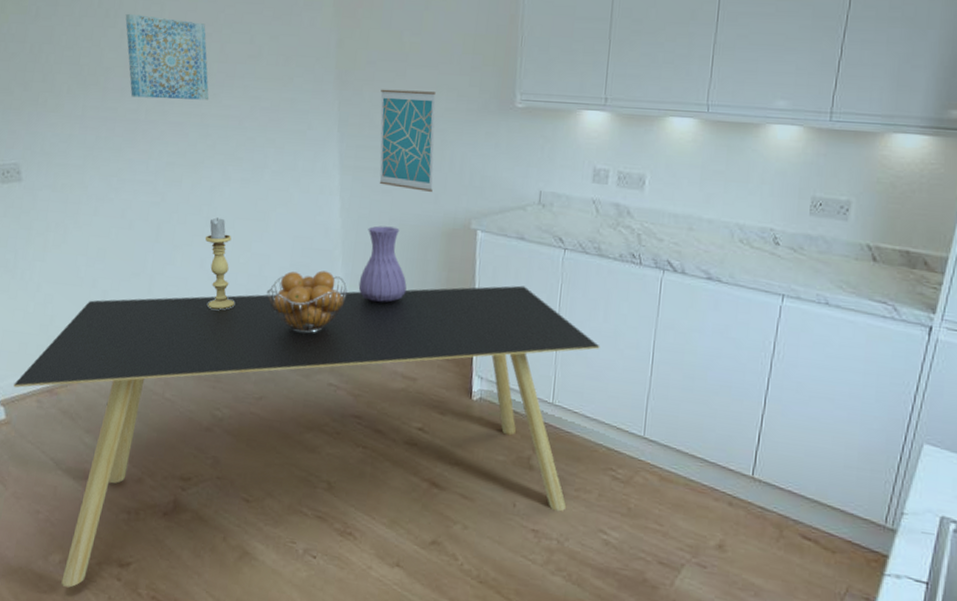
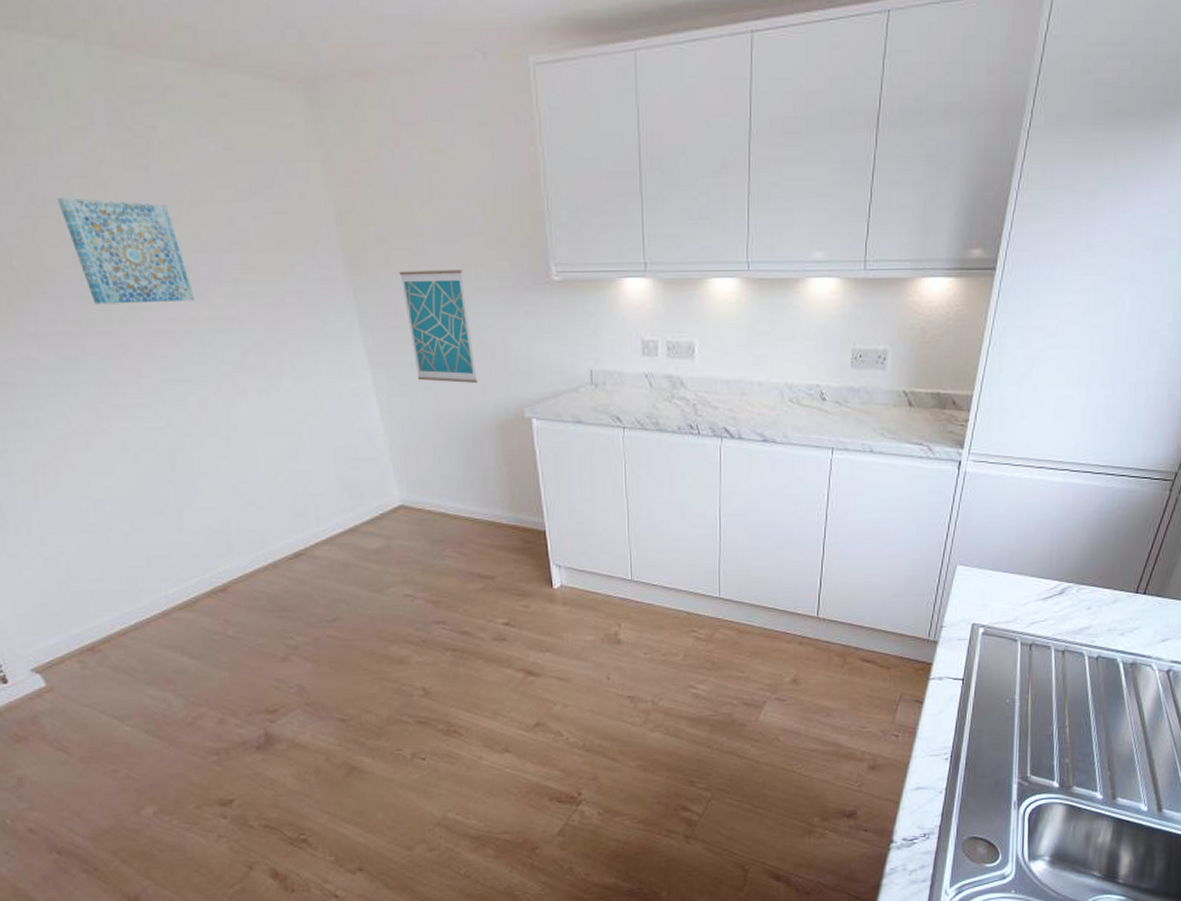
dining table: present [13,285,600,588] -> none [45,470,670,835]
candle holder: present [205,217,235,310] -> none [230,437,284,537]
fruit basket: present [267,270,348,334] -> none [316,480,405,548]
vase: present [358,225,407,302] -> none [415,425,468,505]

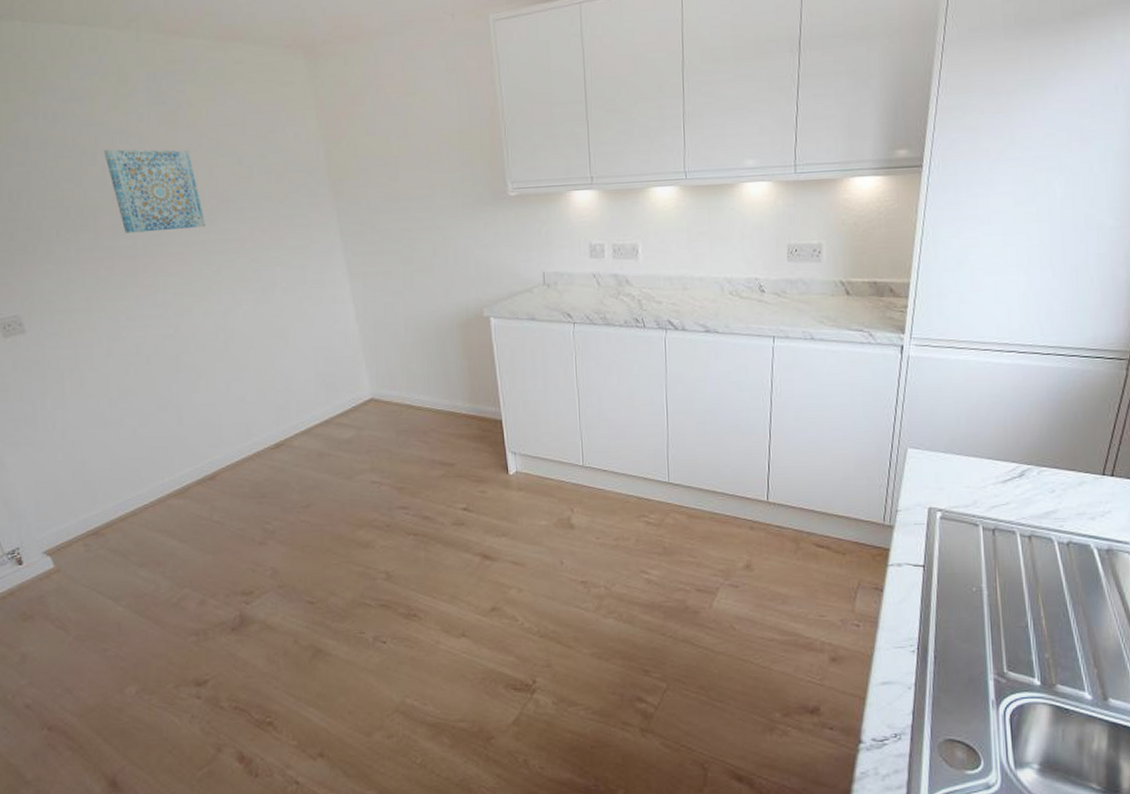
wall art: present [399,270,477,383] -> none [377,191,442,288]

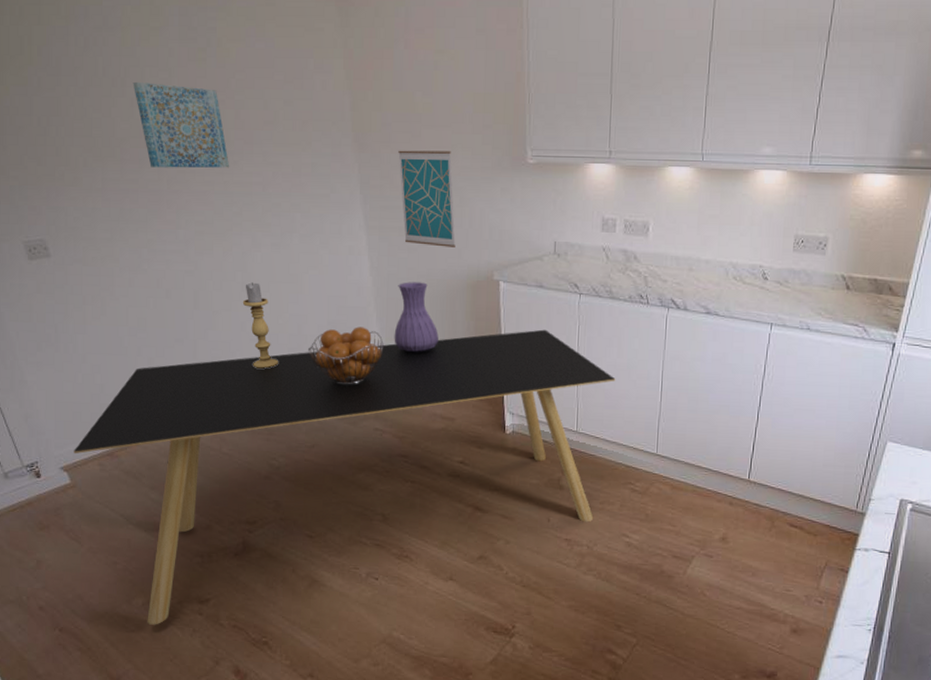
dining table: none [56,362,619,714] -> present [74,329,616,625]
candle holder: none [226,340,268,429] -> present [242,282,279,369]
fruit basket: none [297,376,375,439] -> present [308,327,384,385]
wall art: none [377,191,442,288] -> present [398,150,456,247]
vase: none [385,325,432,398] -> present [394,282,439,352]

